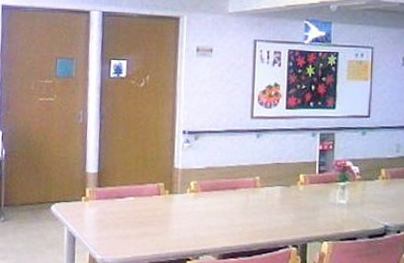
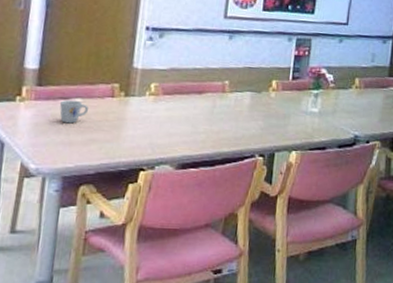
mug: none [117,198,140,220] -> present [59,99,88,124]

